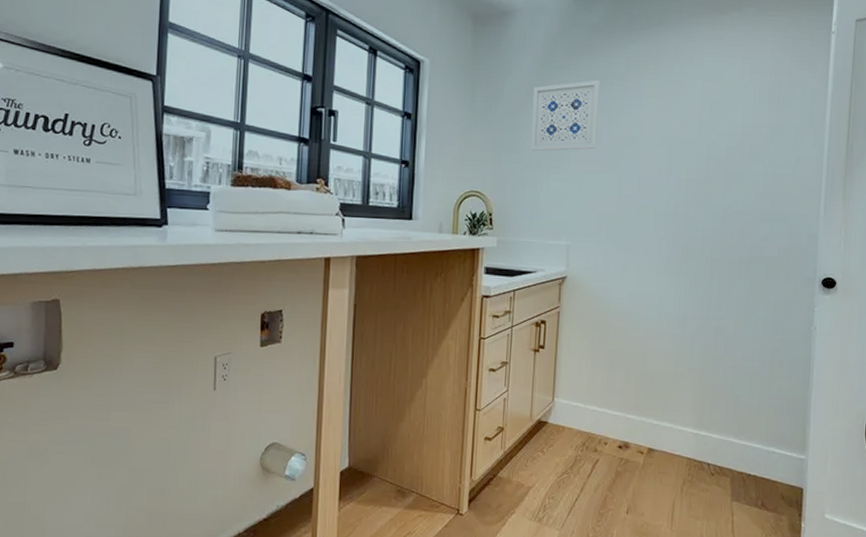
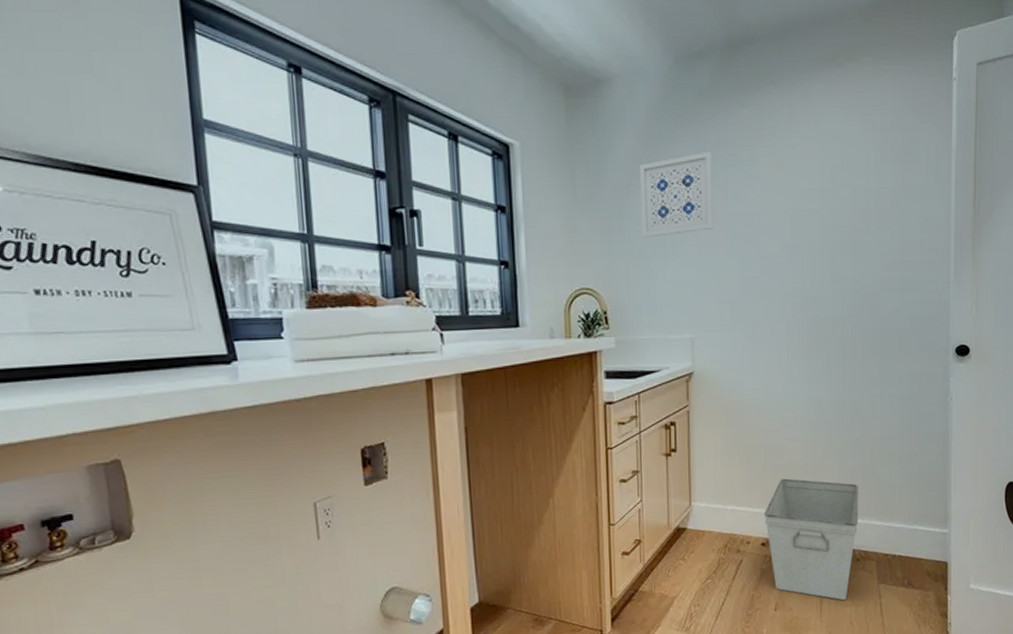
storage bin: none [622,386,718,513] -> present [763,478,859,601]

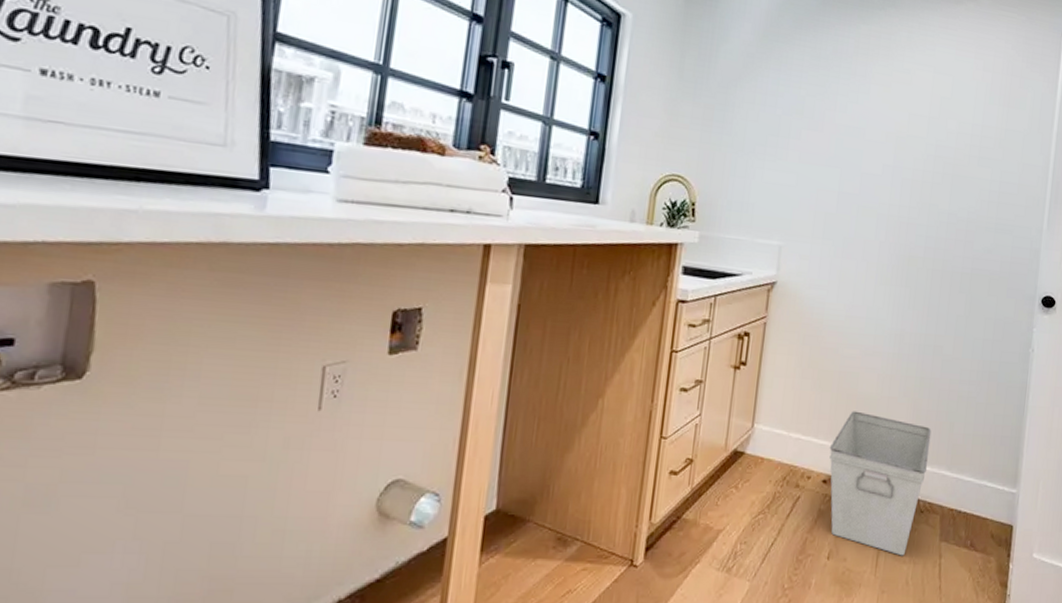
wall art: present [639,151,714,238] -> none [743,59,827,138]

